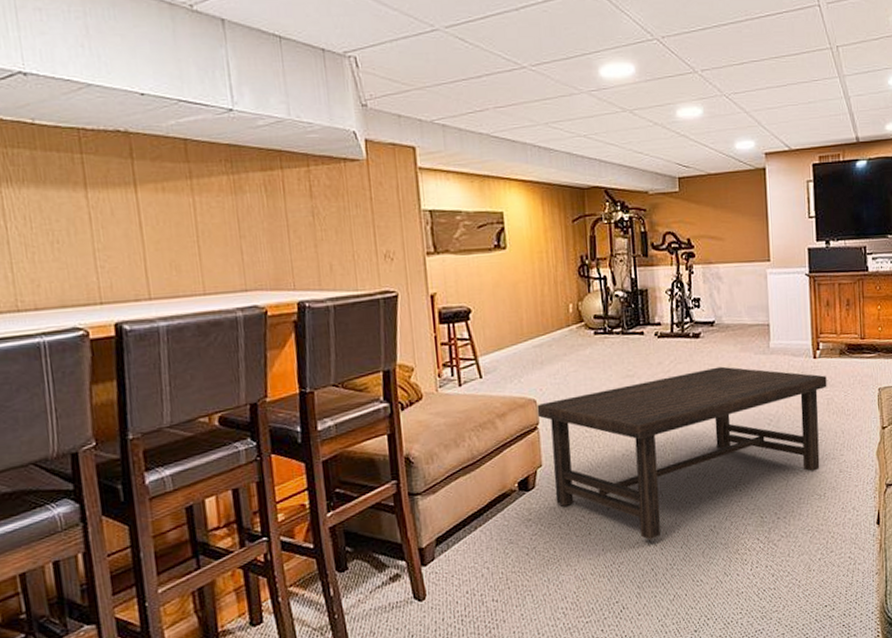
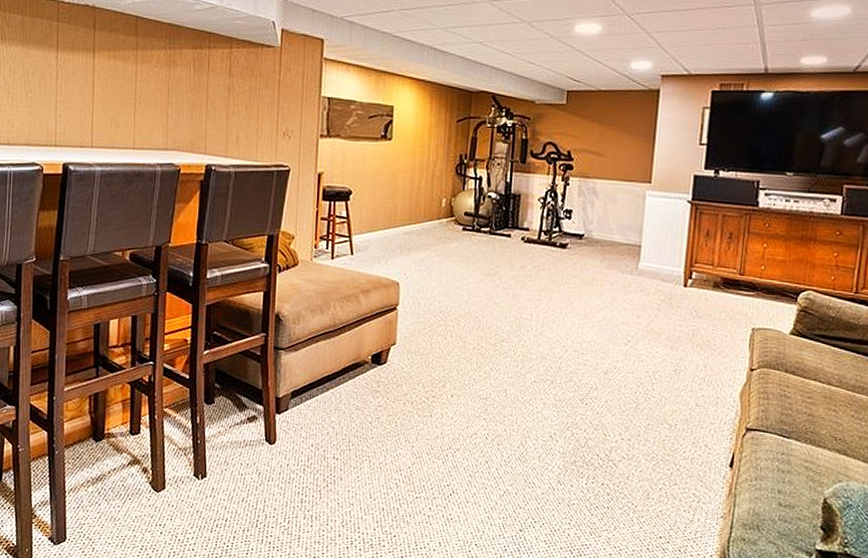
coffee table: present [537,366,827,540] -> none [398,279,696,433]

